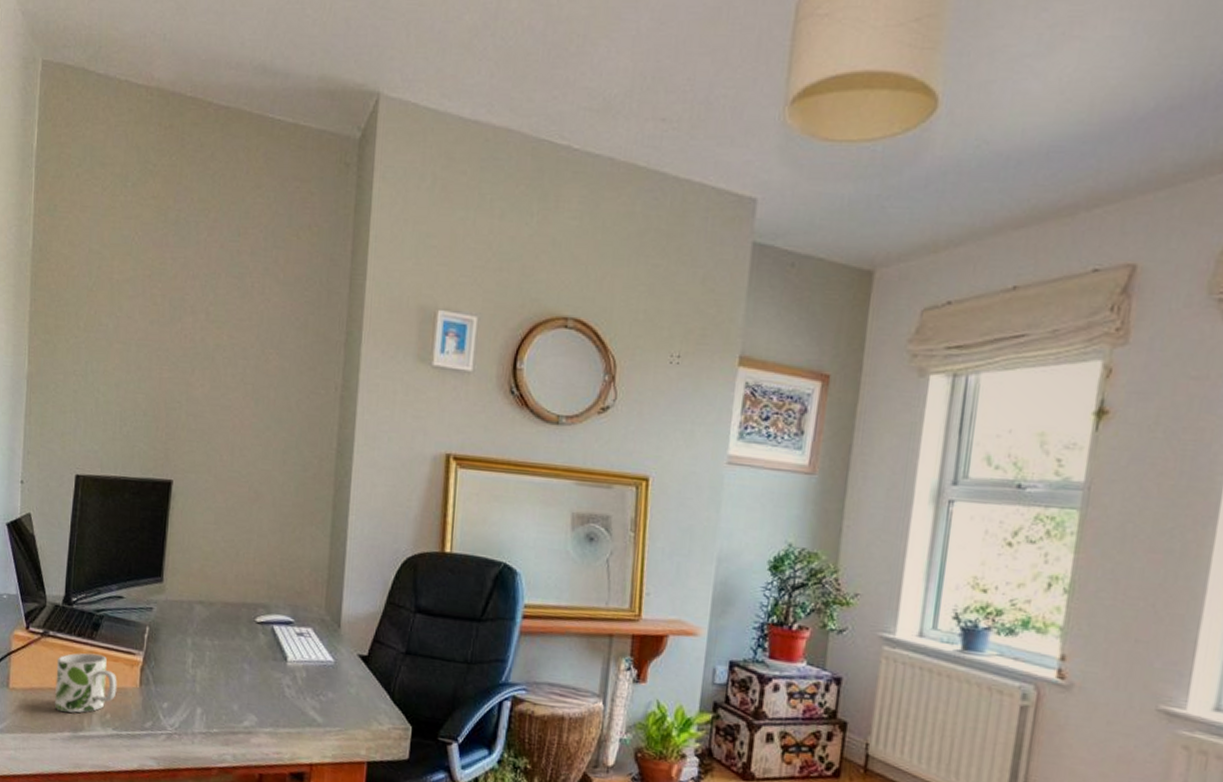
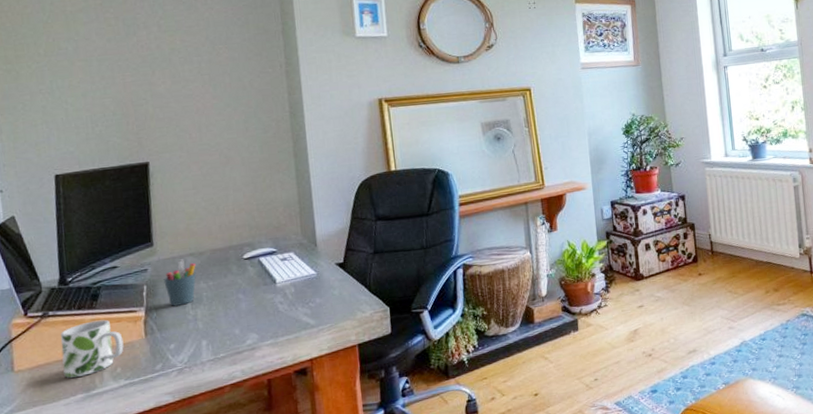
pen holder: none [167,605,204,660] -> present [163,259,197,306]

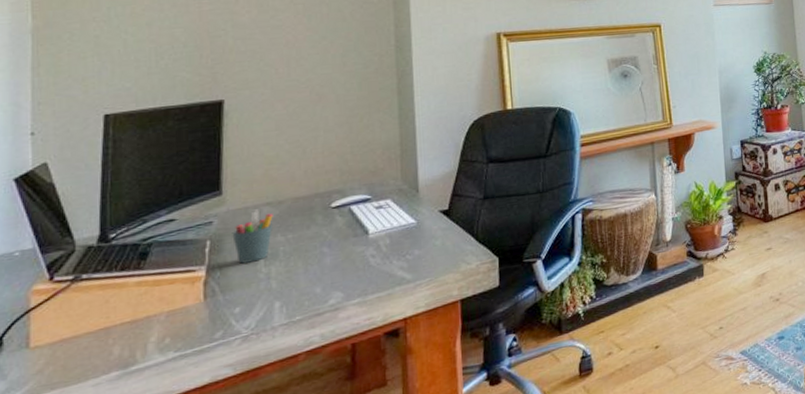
mug: present [60,319,124,378] -> none [94,281,176,353]

